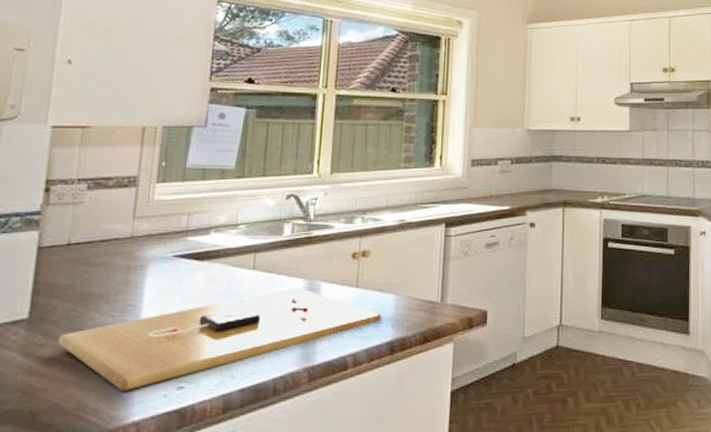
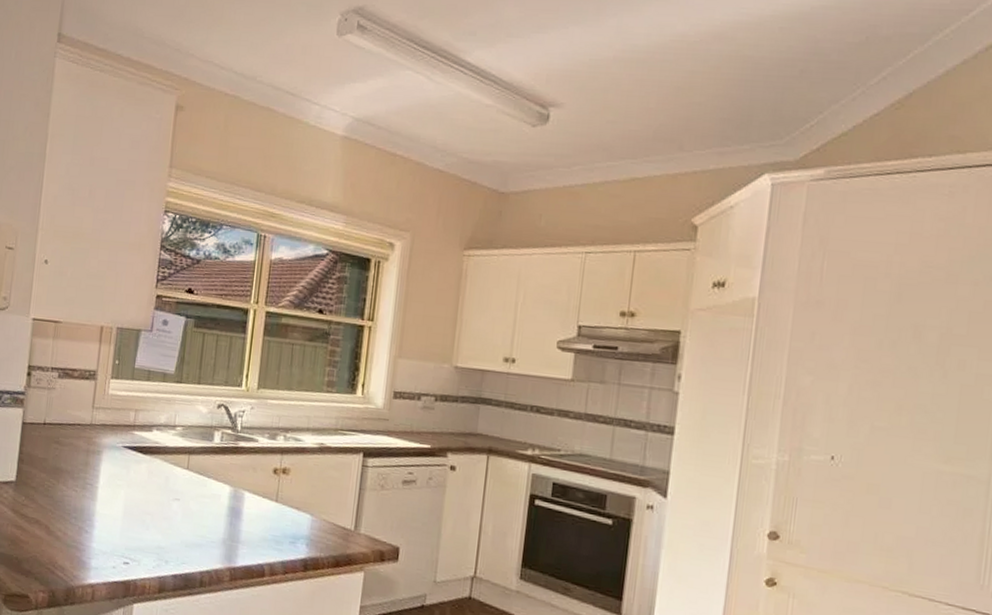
cutting board: present [57,287,382,392] -> none [35,492,298,557]

